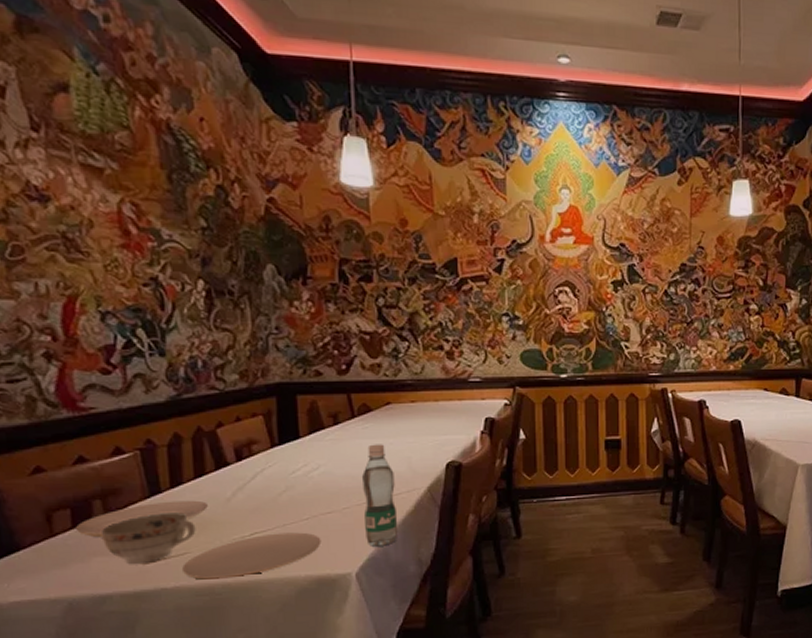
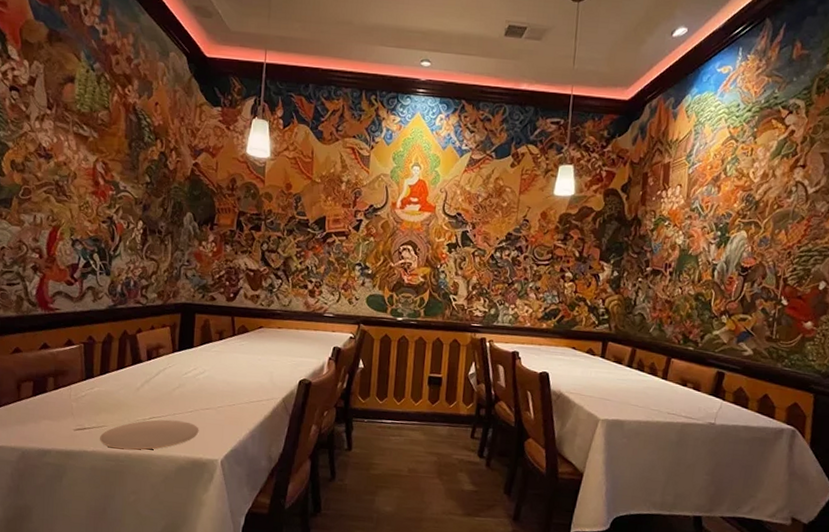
plate: present [75,500,208,538] -> none [34,384,123,406]
teacup: present [100,512,196,564] -> none [50,392,113,430]
bottle: present [361,444,399,547] -> none [232,358,259,442]

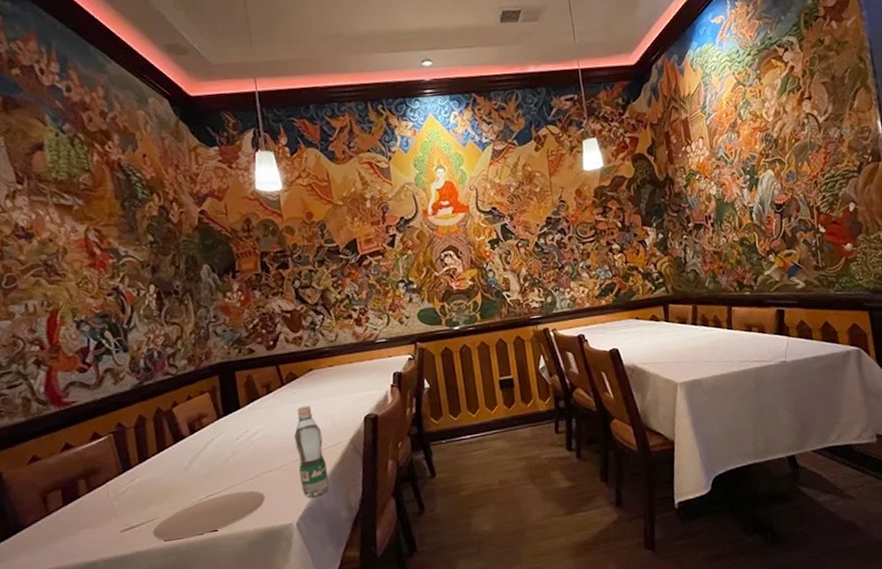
bottle: none [232,358,259,442] -> present [293,406,329,498]

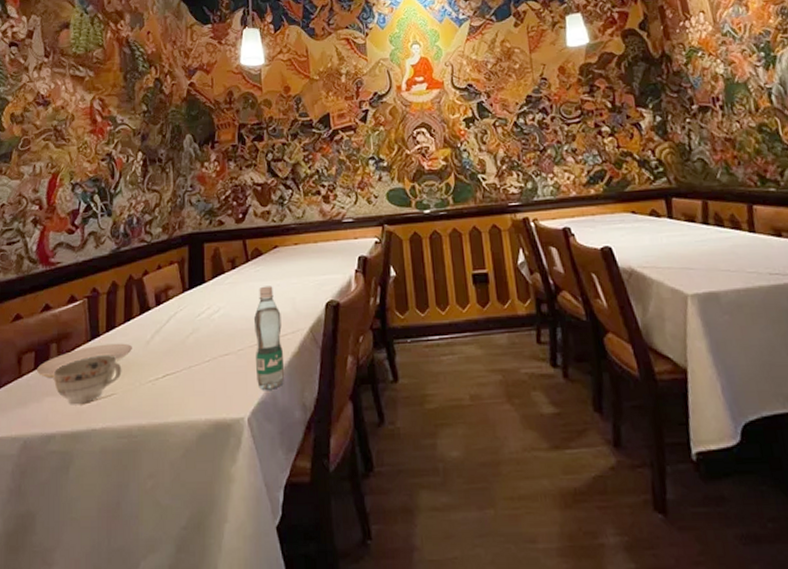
plate: none [65,471,170,513] -> present [36,343,132,379]
teacup: none [85,483,162,533] -> present [53,355,122,404]
plate: present [152,490,265,542] -> none [108,374,220,421]

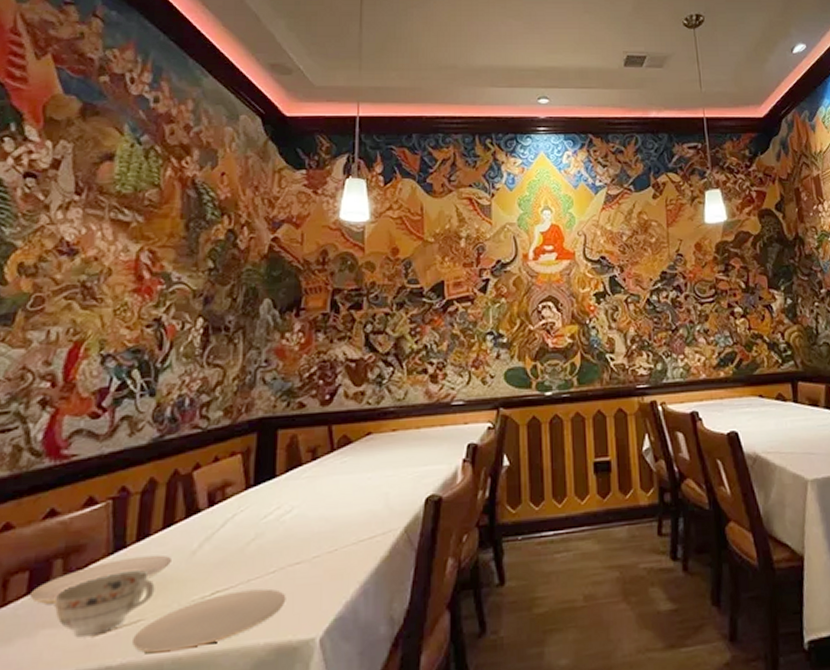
plate: none [108,374,220,421] -> present [131,588,286,654]
bottle: present [253,286,285,390] -> none [334,479,371,603]

